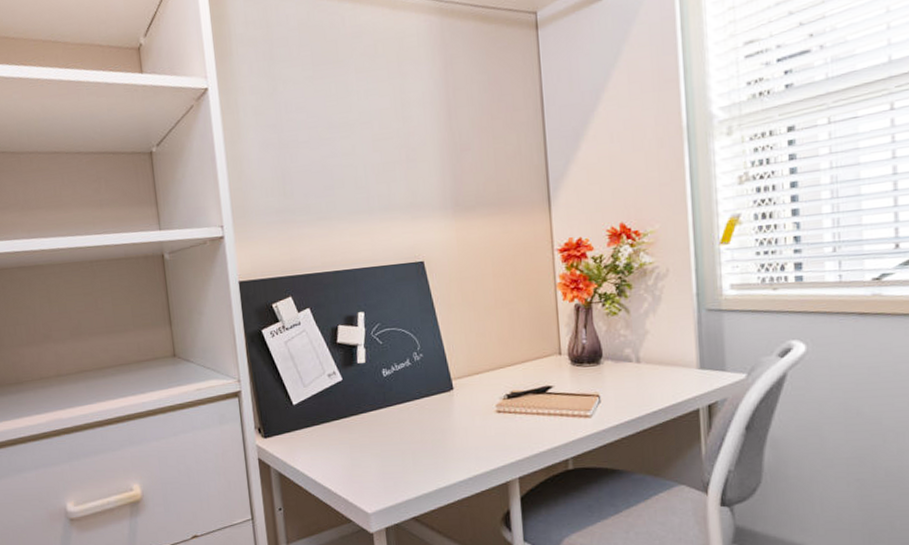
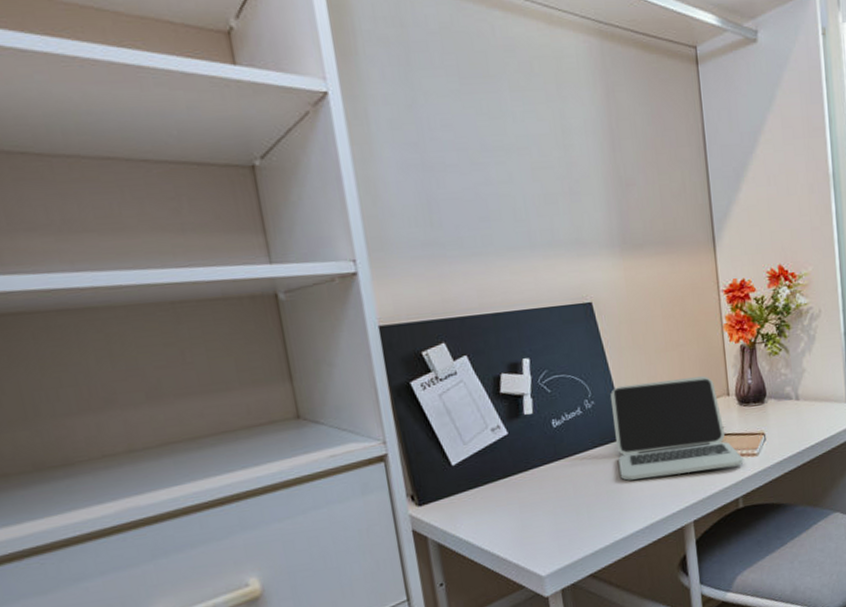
laptop: none [439,334,575,432] -> present [610,376,744,481]

